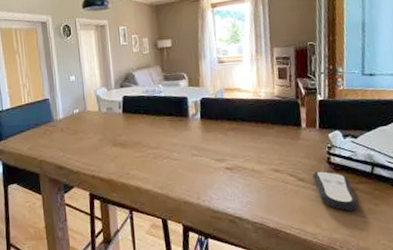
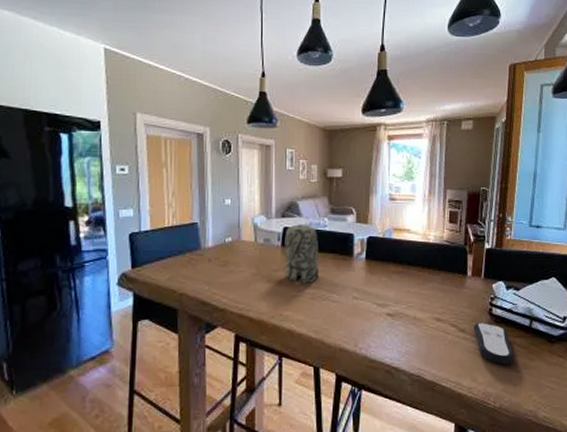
toy elephant: none [125,92,159,145] -> present [282,224,319,284]

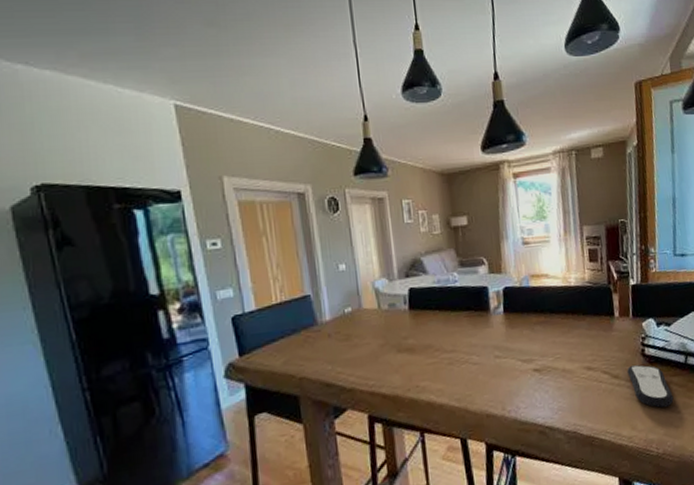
toy elephant: present [282,224,319,284] -> none [411,282,455,349]

